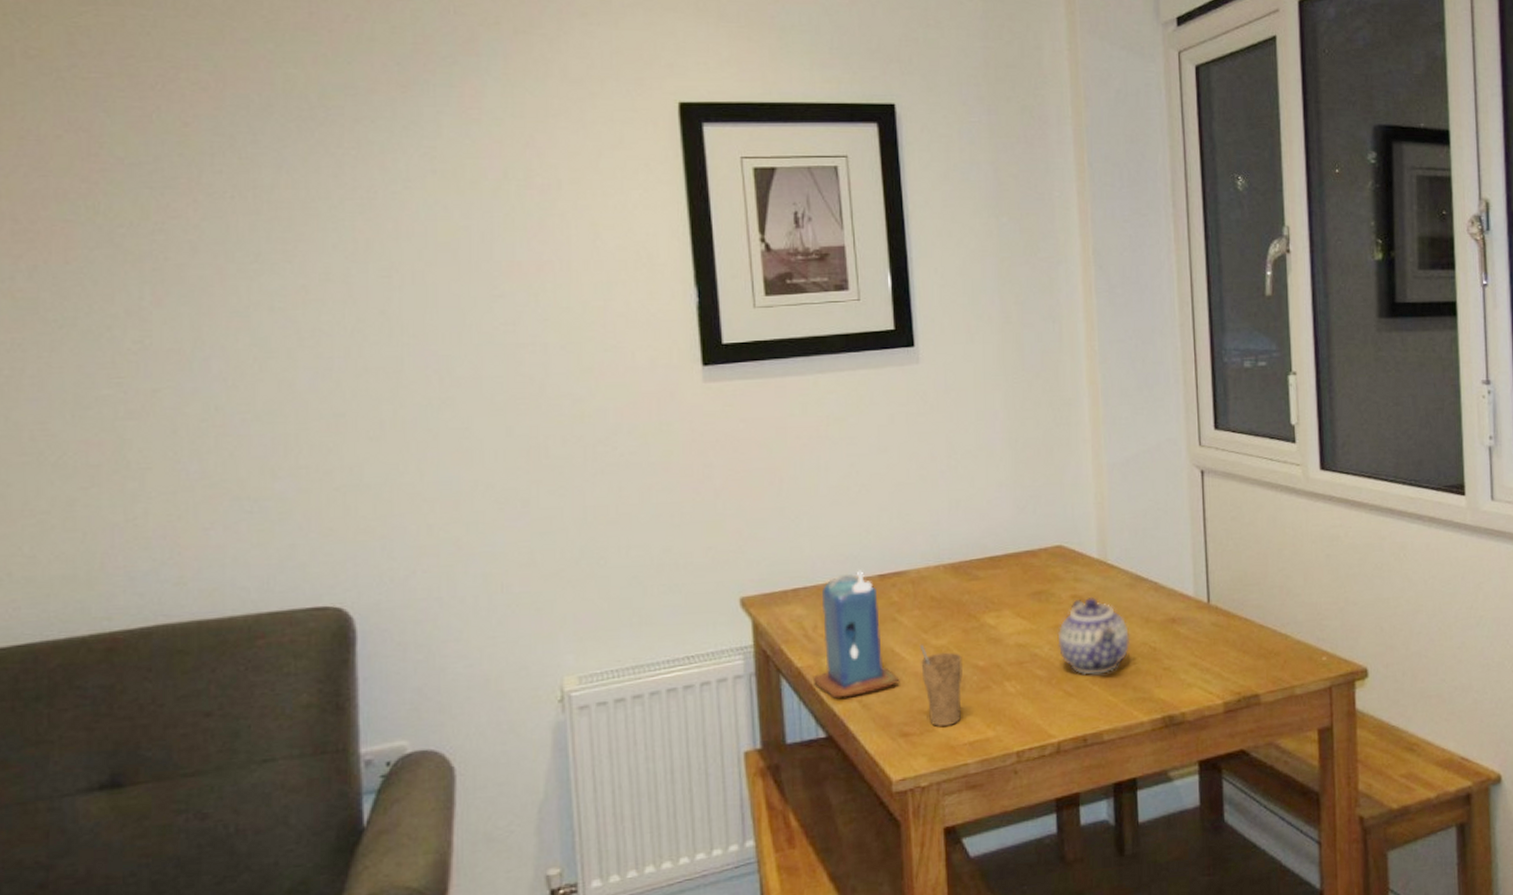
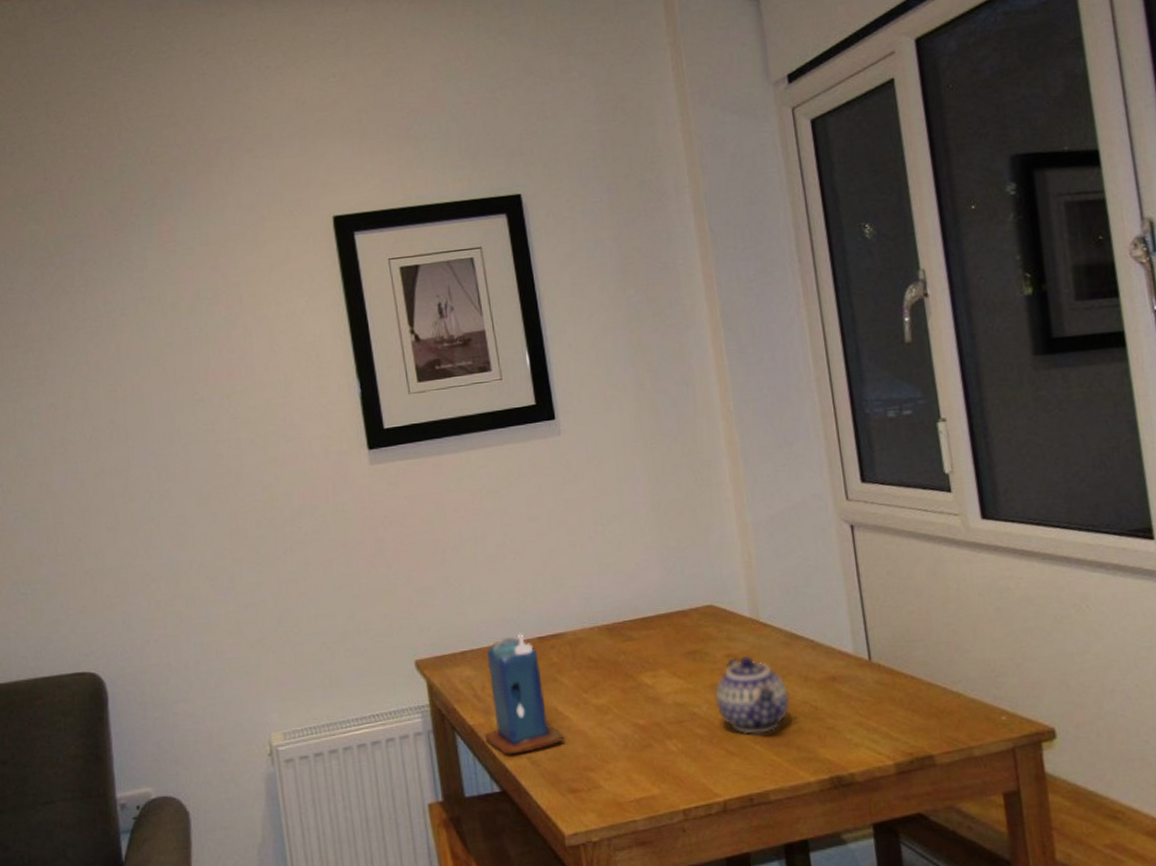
cup: present [919,644,963,727] -> none [581,703,626,783]

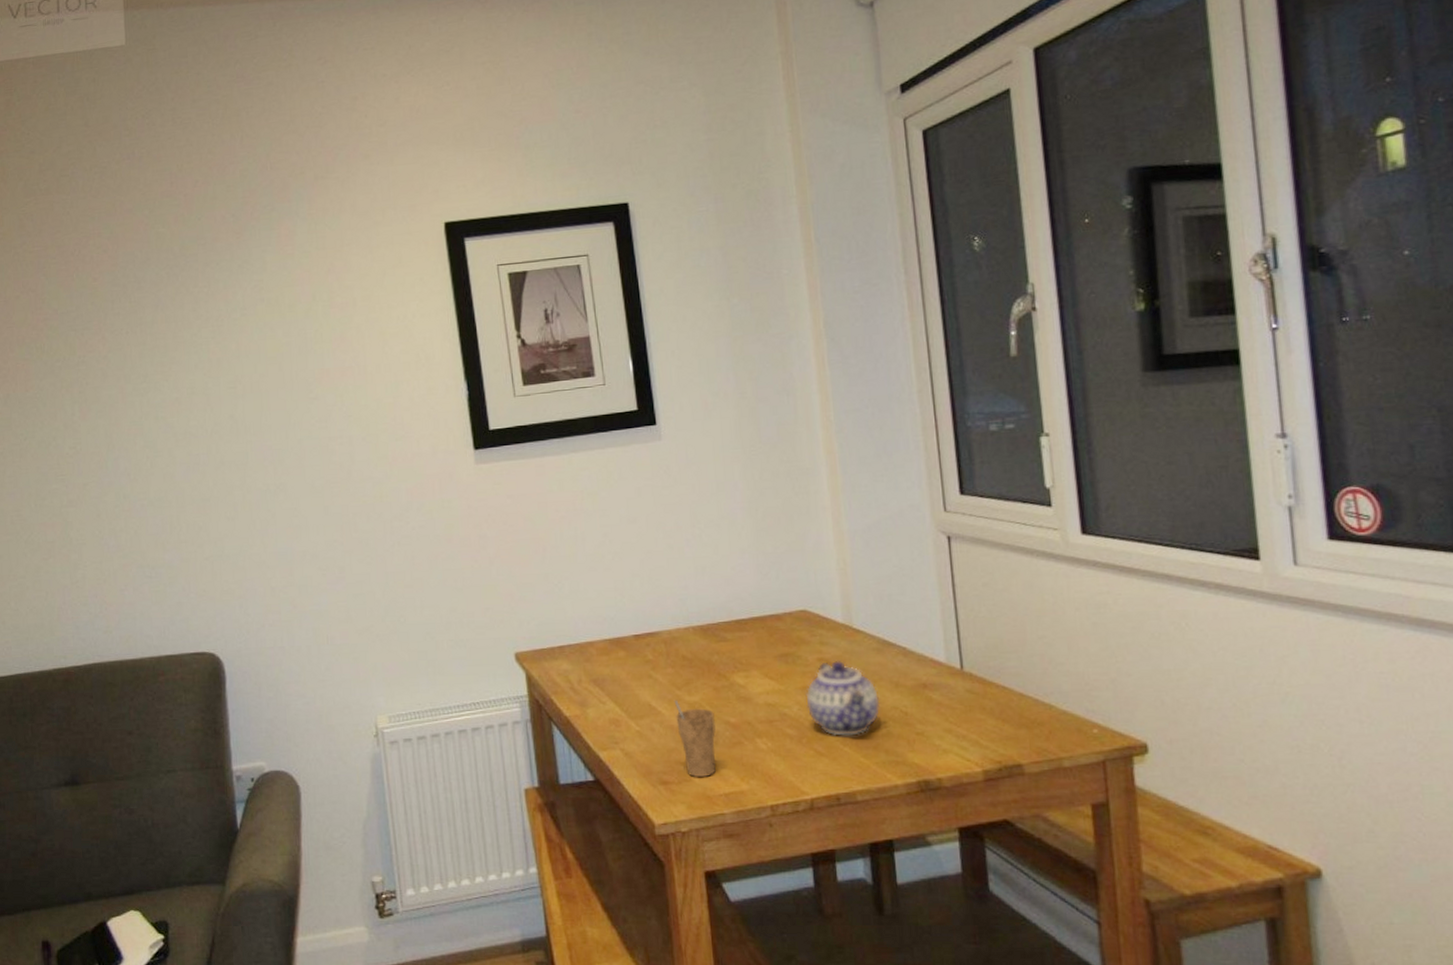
candle: present [484,633,565,755] -> none [579,630,658,746]
cup: none [581,703,626,783] -> present [674,700,716,777]

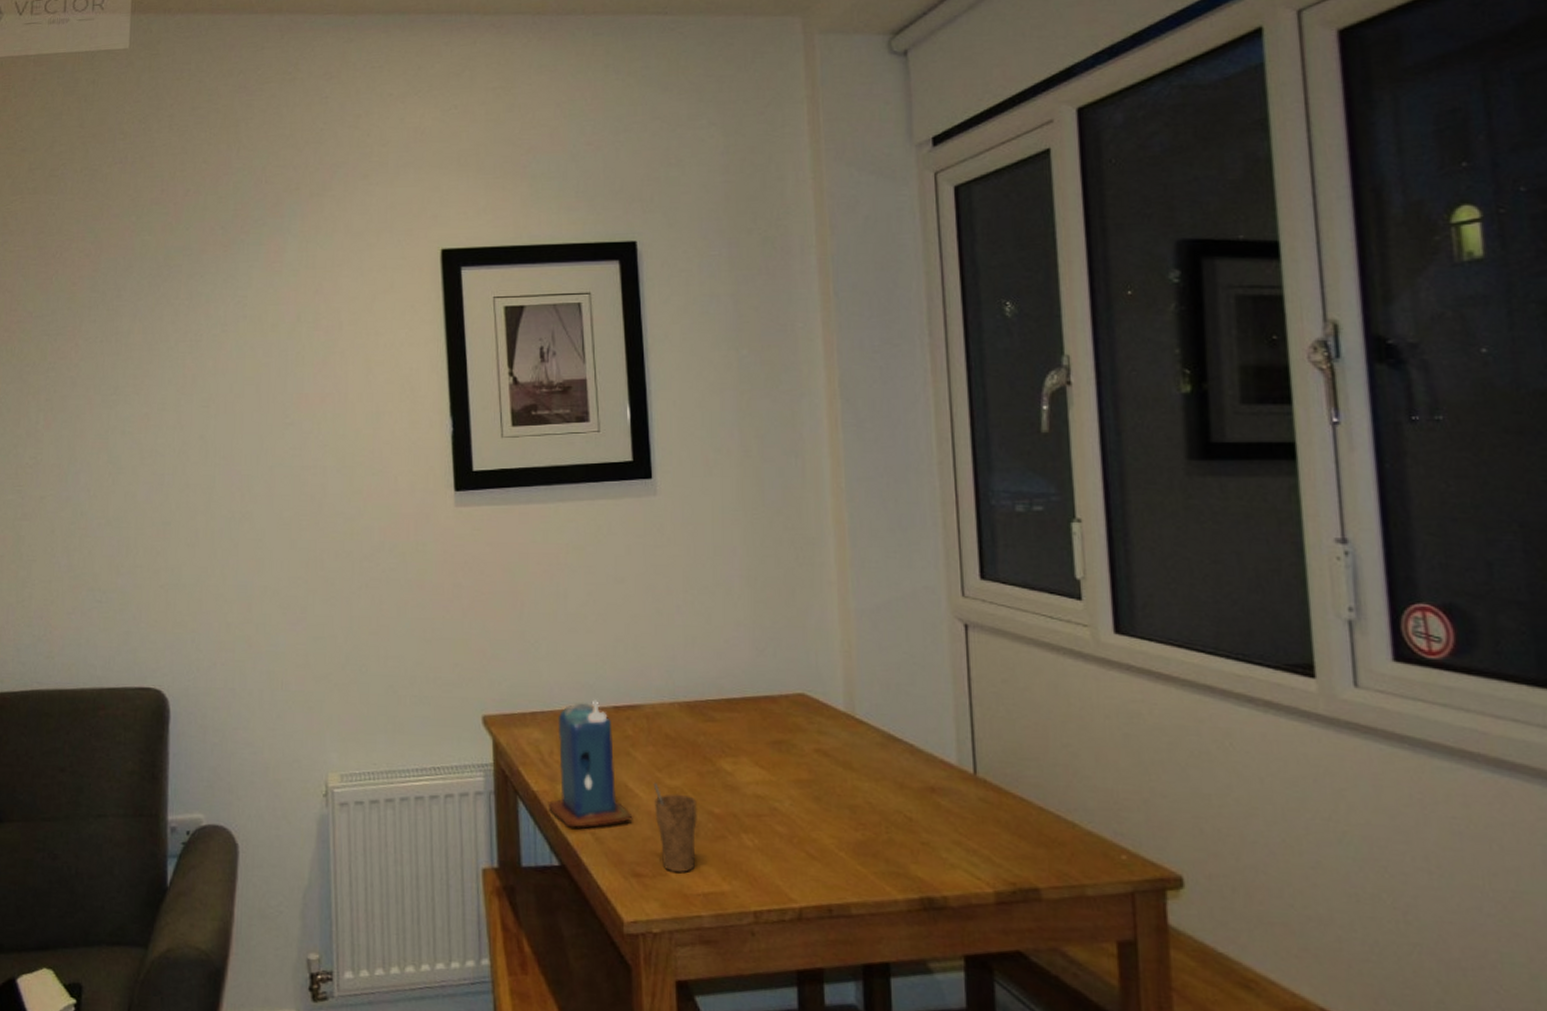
candle: none [579,630,658,746] -> present [548,699,633,829]
teapot: present [805,660,881,736] -> none [799,752,882,840]

